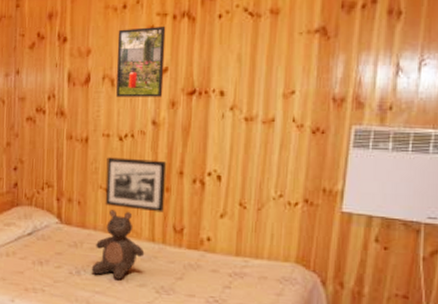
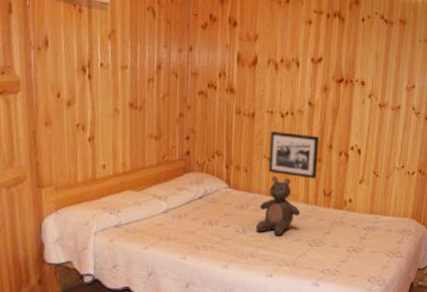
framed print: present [116,26,166,97] -> none [279,20,321,83]

